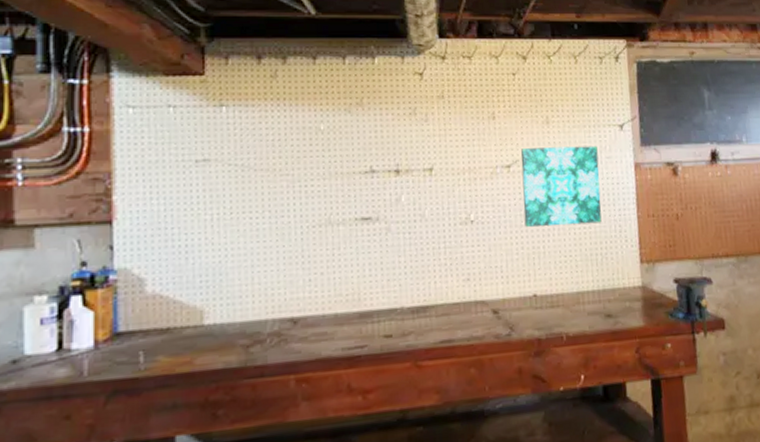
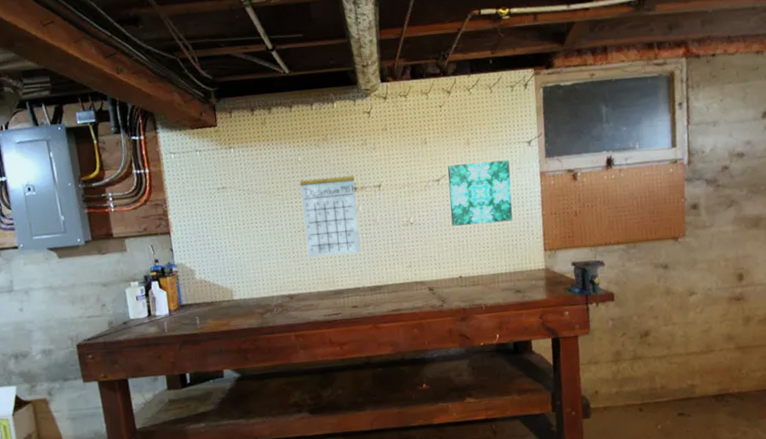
calendar: none [319,132,401,264] -> present [299,161,361,258]

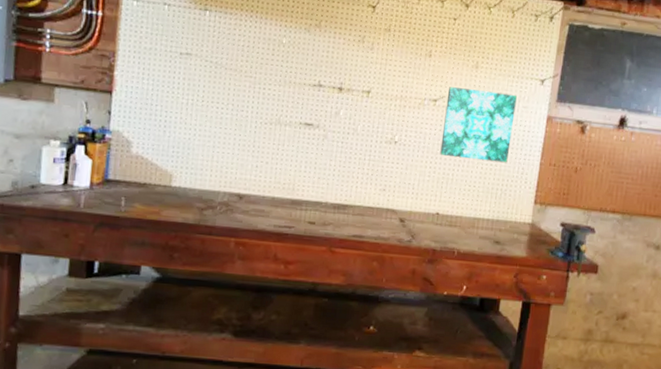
calendar: present [299,161,361,258] -> none [270,50,342,163]

